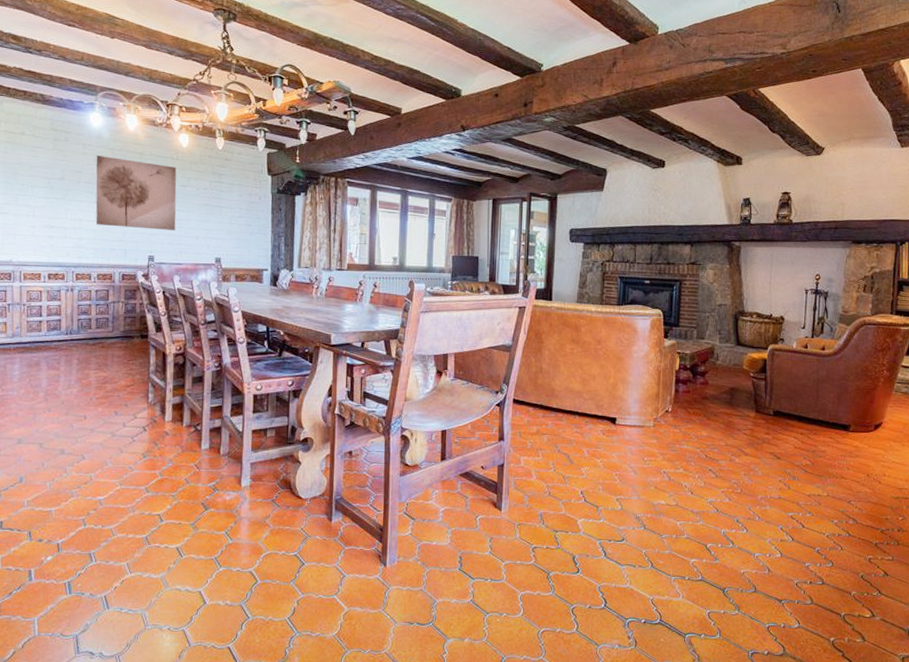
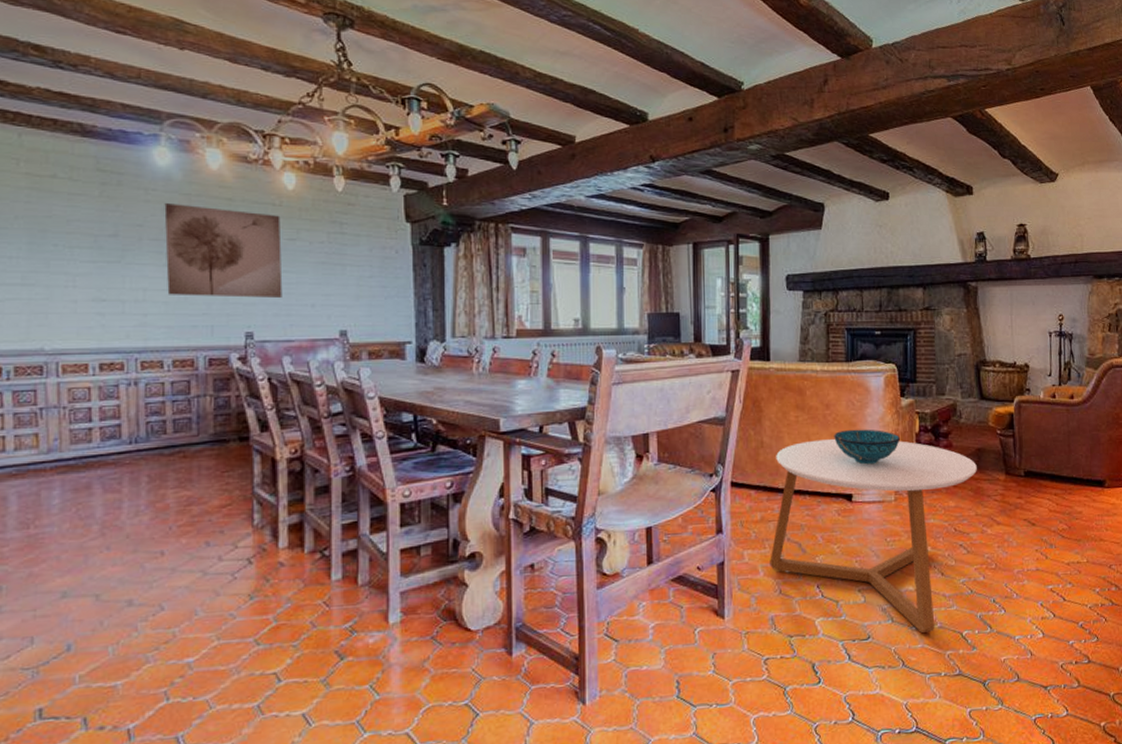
coffee table: none [542,370,729,541] -> present [770,439,977,633]
decorative bowl: none [603,363,662,394] -> present [834,429,901,465]

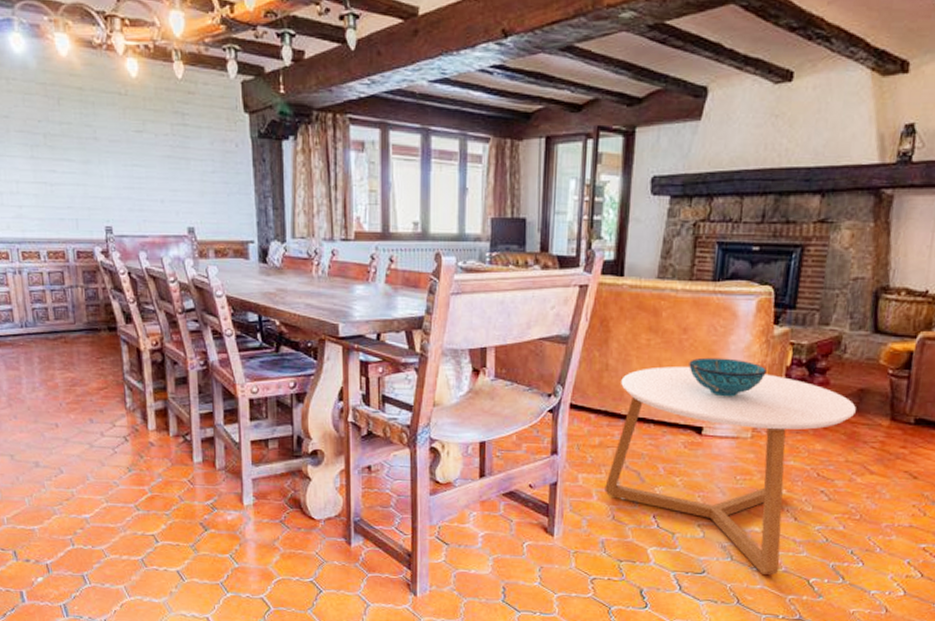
wall art: present [164,203,283,298] -> none [24,93,135,192]

